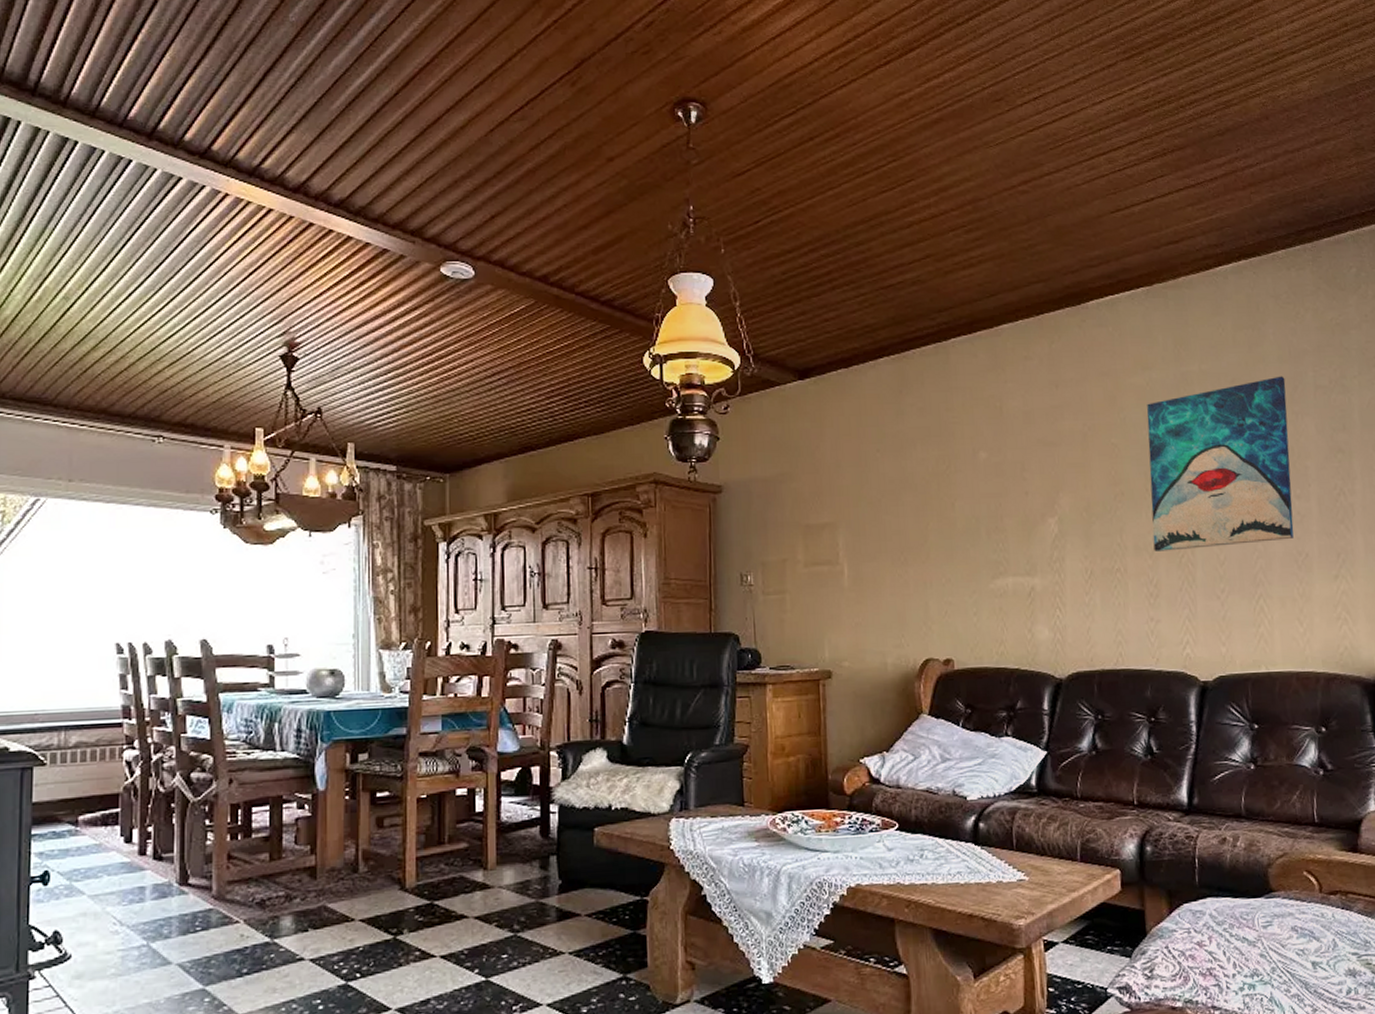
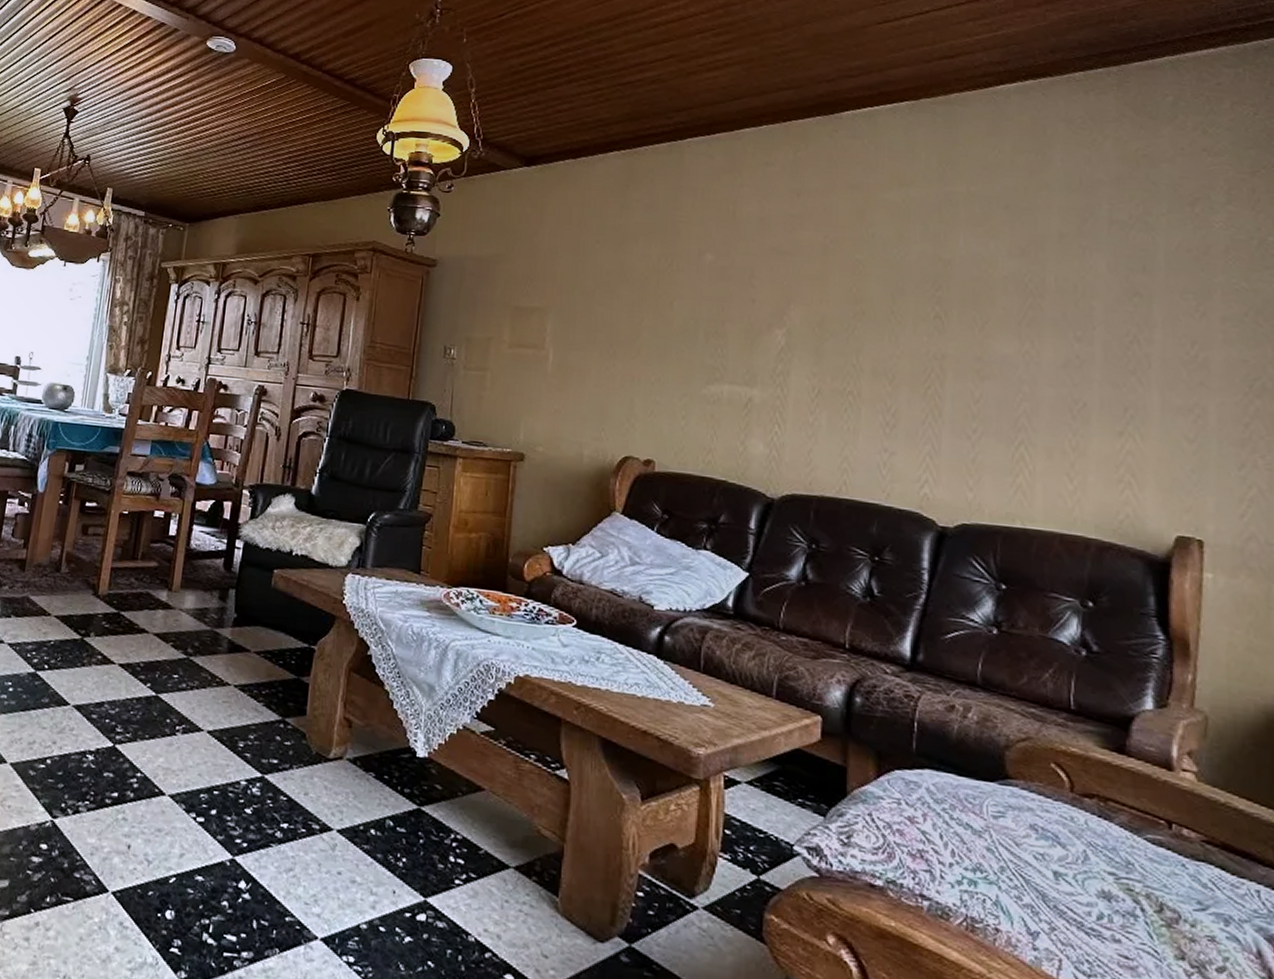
wall art: present [1146,376,1294,551] -> none [895,205,1073,385]

